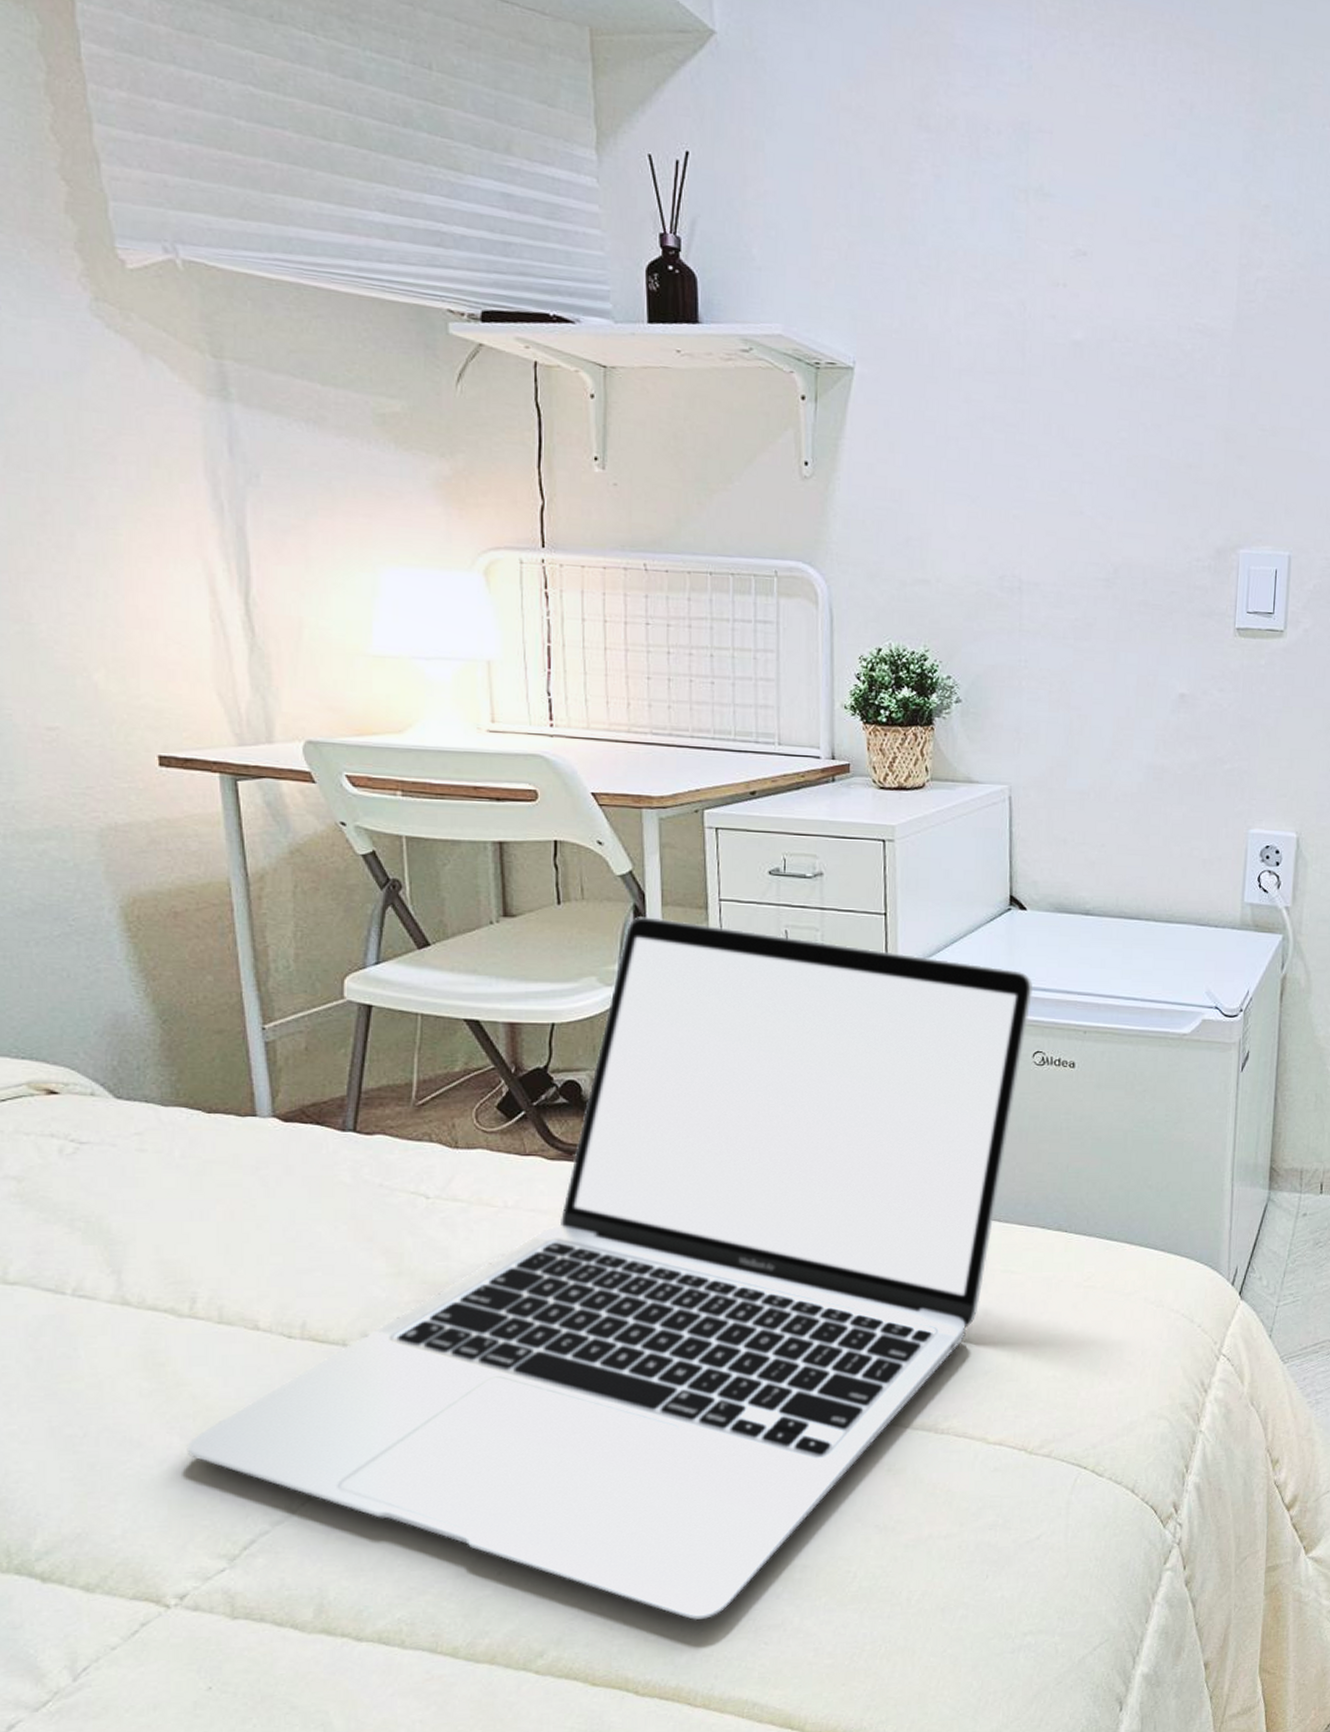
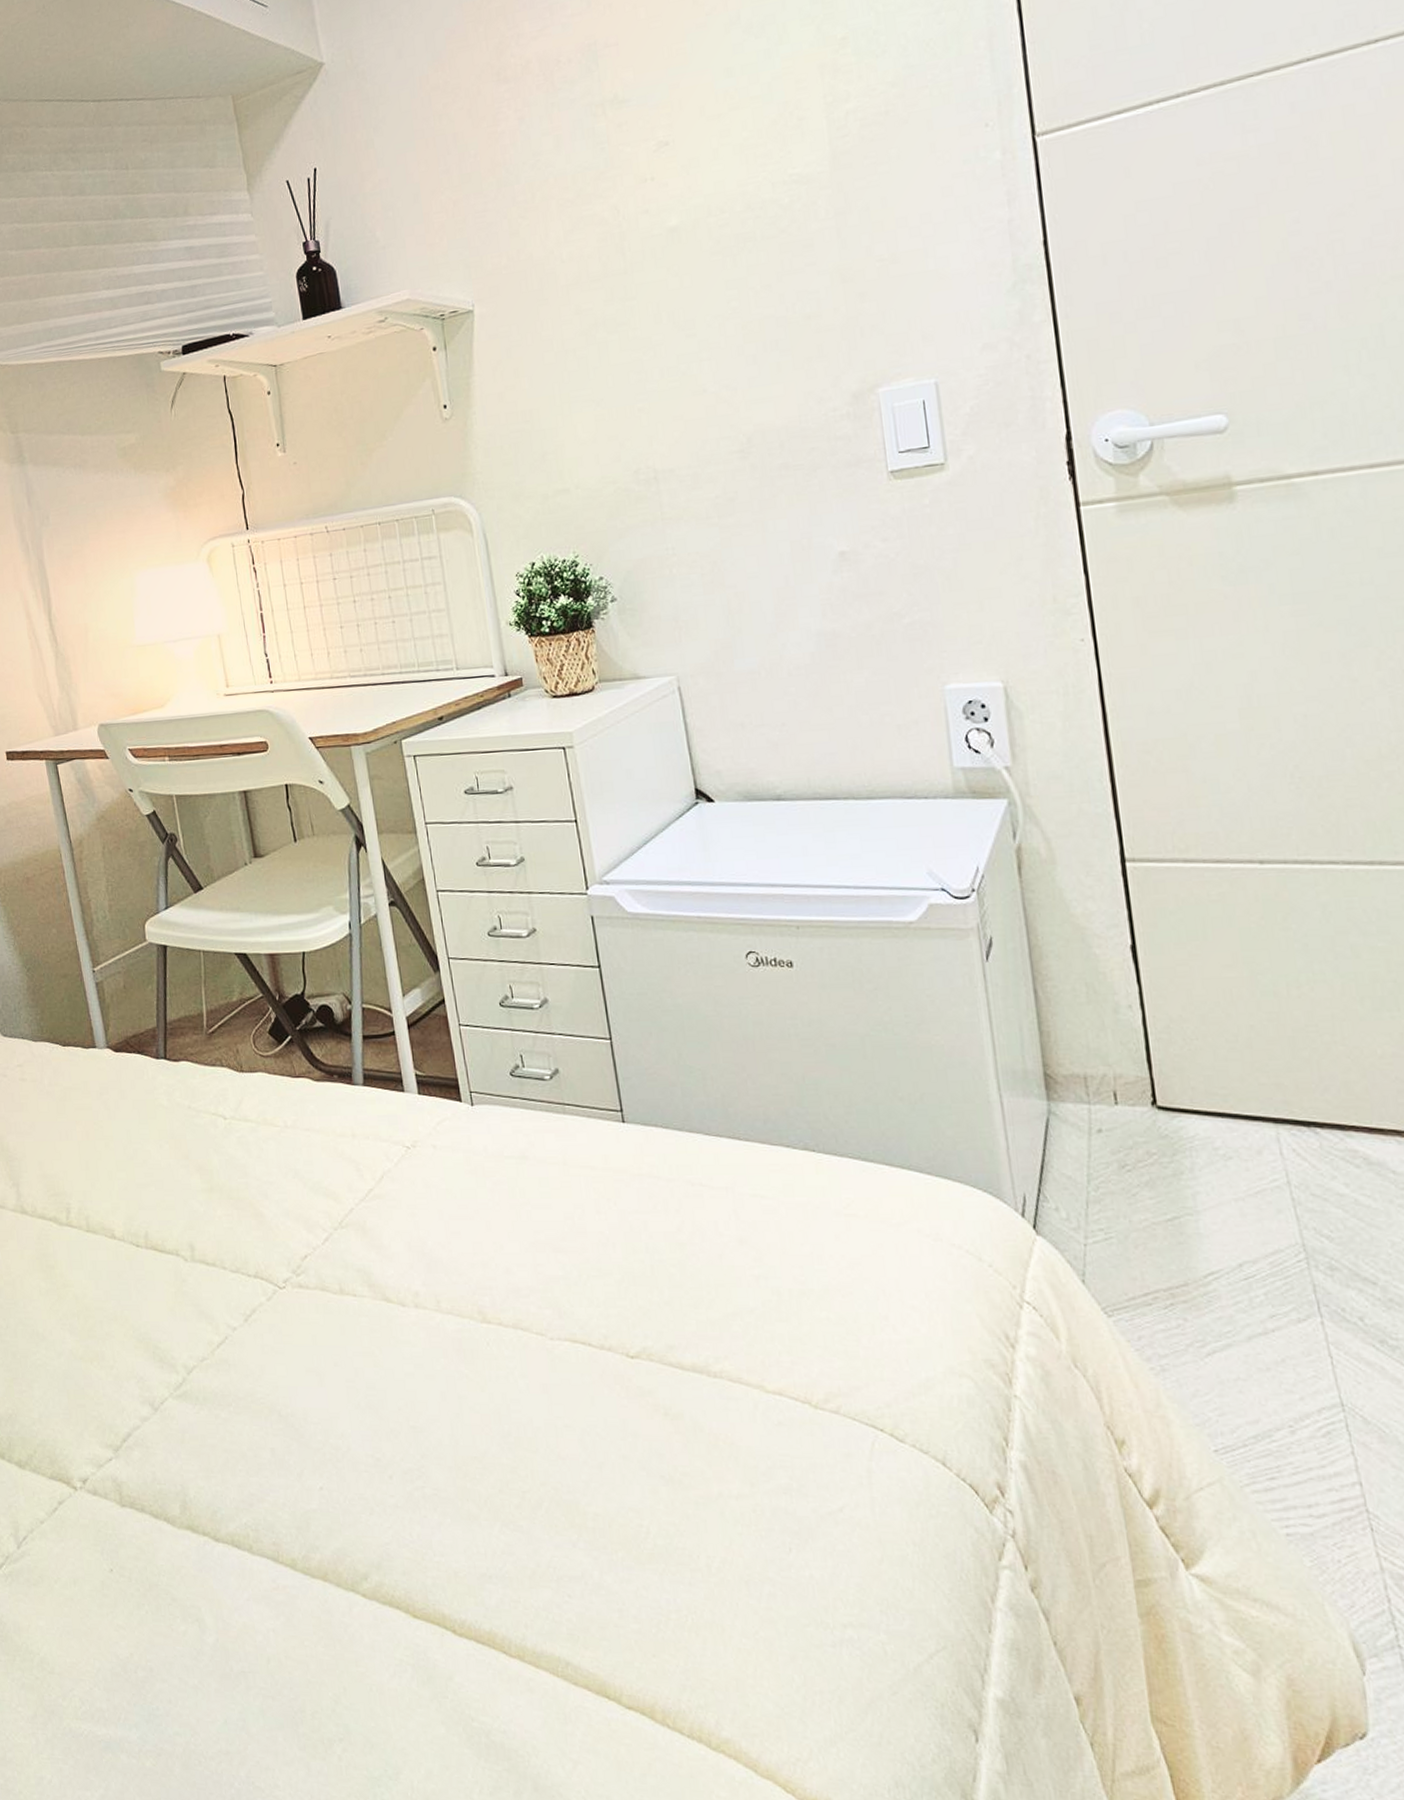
laptop: present [186,917,1033,1621] -> none [75,846,735,1561]

